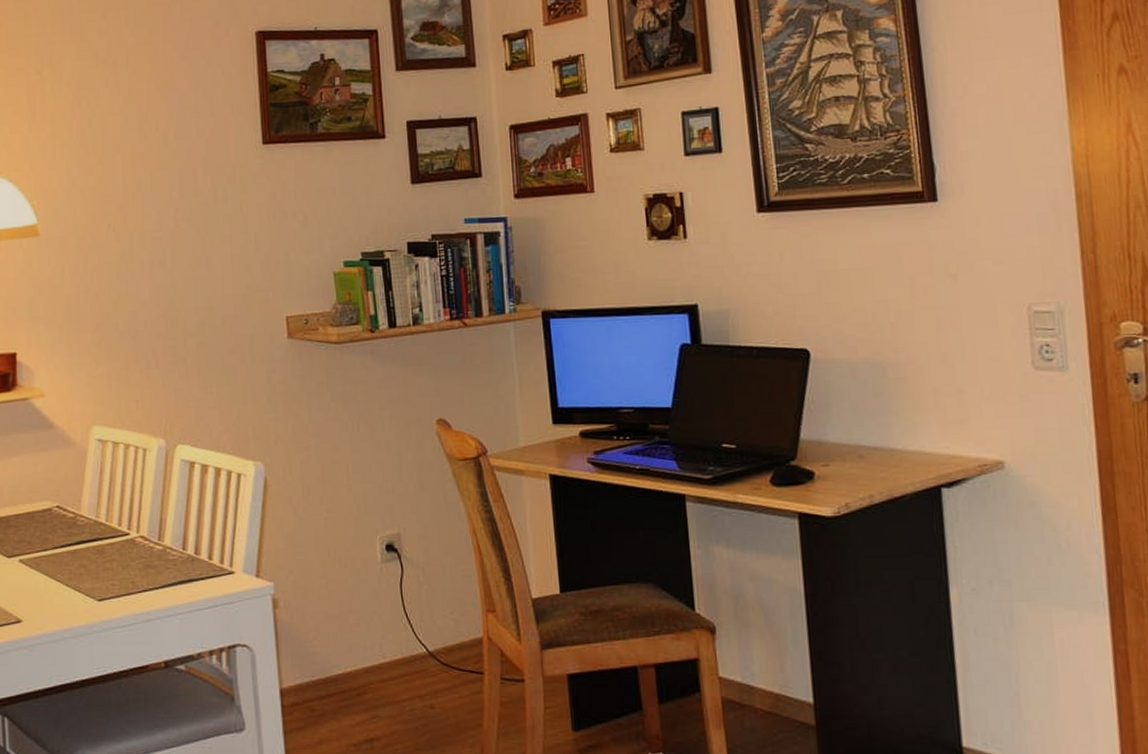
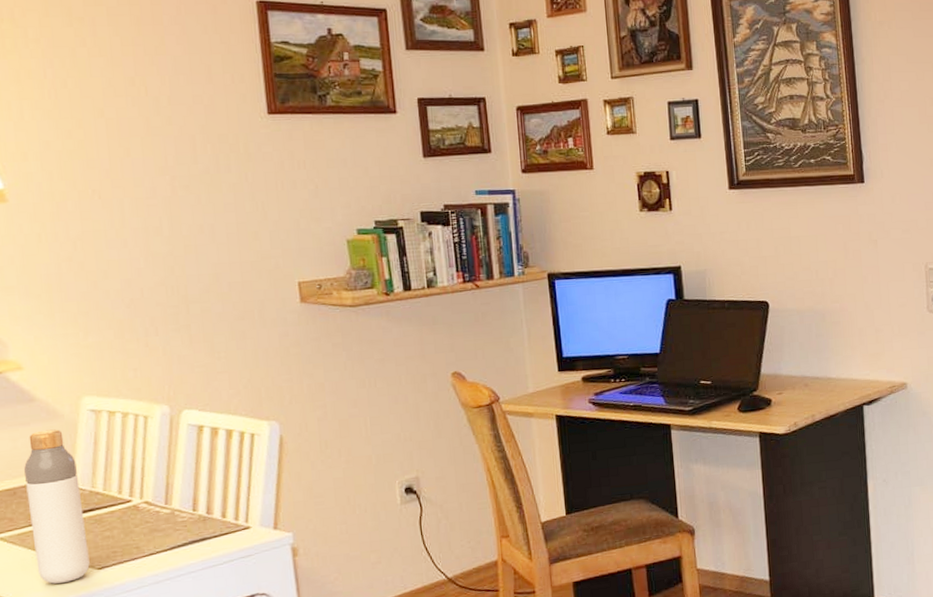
bottle: none [41,457,92,611] -> present [23,429,90,584]

